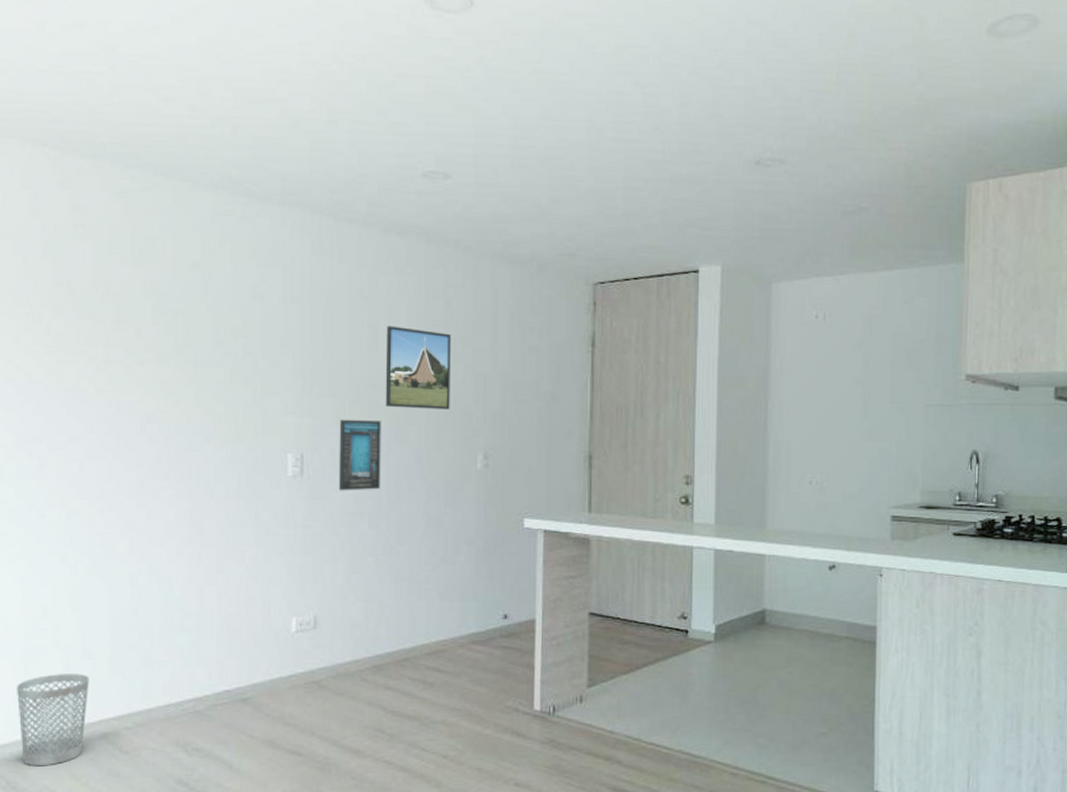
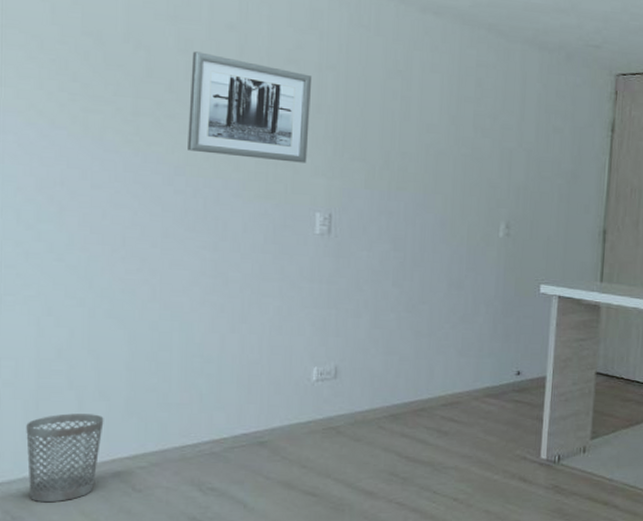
wall art: none [158,294,277,402] -> present [188,51,311,163]
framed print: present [338,419,381,491] -> none [364,183,410,252]
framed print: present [385,325,452,410] -> none [414,98,481,181]

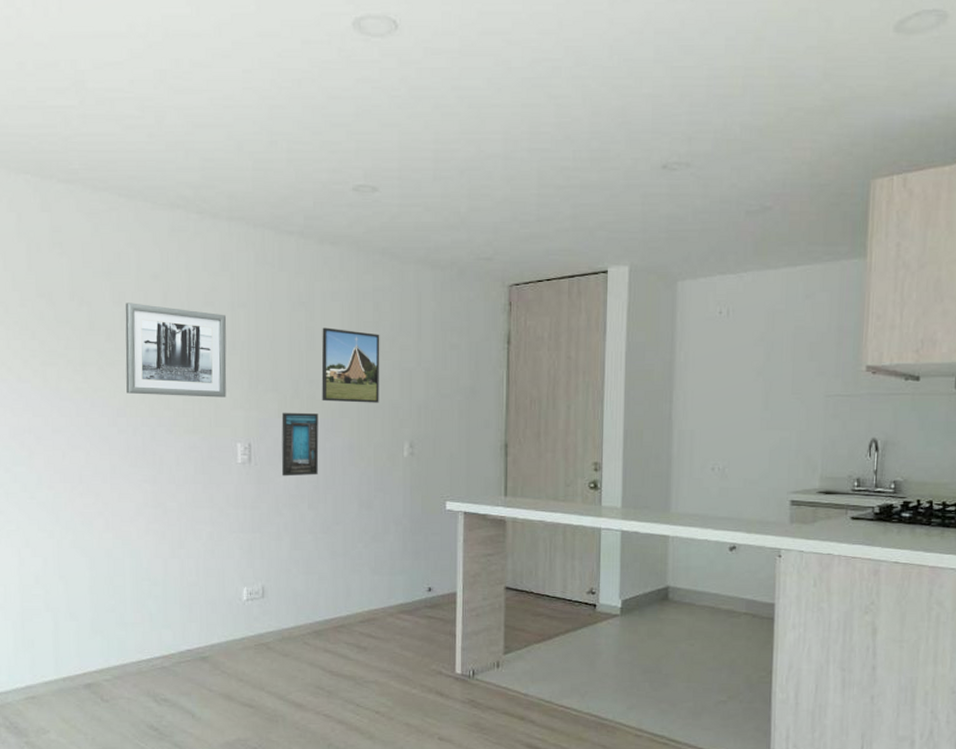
wastebasket: present [26,413,104,503] -> none [16,632,75,711]
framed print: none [364,183,410,252] -> present [281,412,319,477]
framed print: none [414,98,481,181] -> present [321,327,380,403]

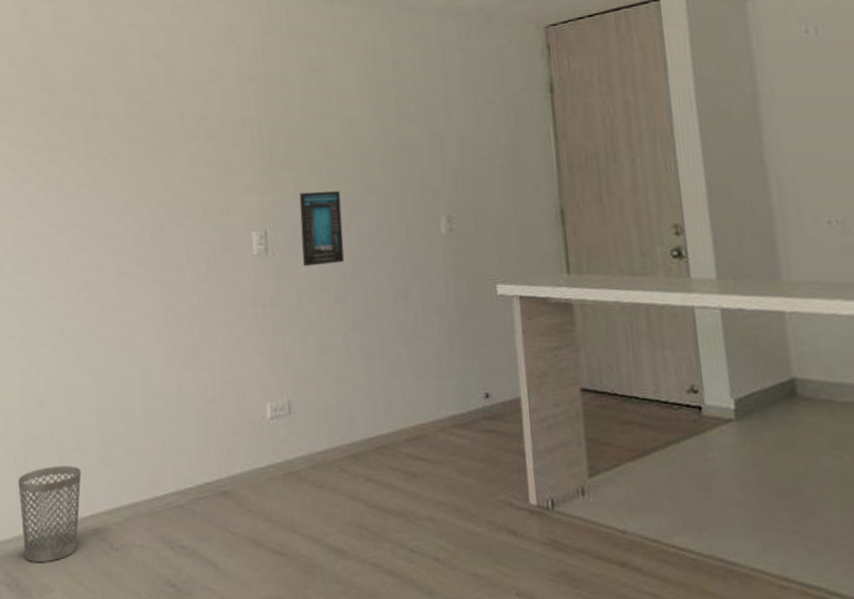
wastebasket: none [16,632,75,711] -> present [18,466,82,563]
wall art: present [125,303,227,398] -> none [129,87,238,185]
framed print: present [321,327,380,403] -> none [338,93,408,177]

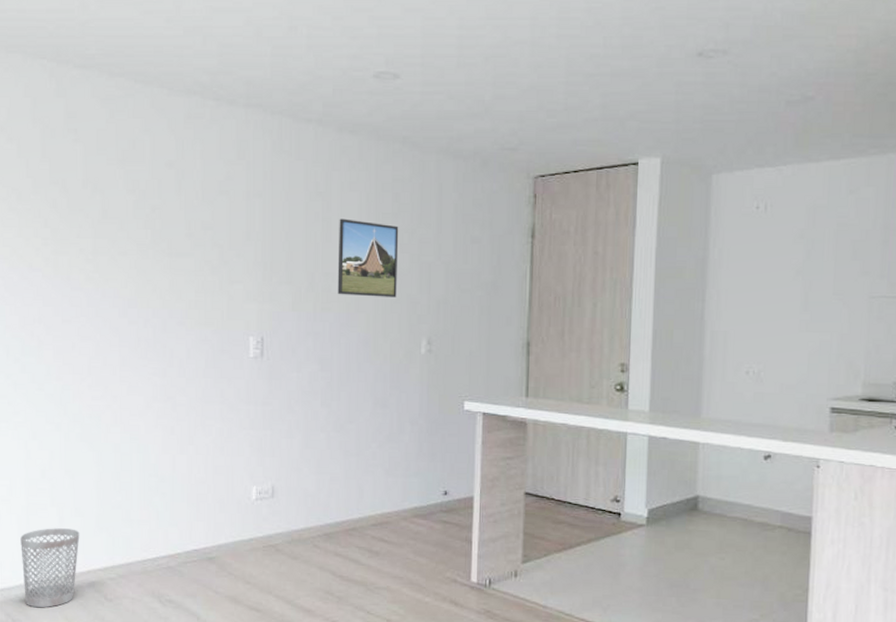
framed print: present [299,191,344,267] -> none [294,306,333,372]
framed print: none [338,93,408,177] -> present [337,218,399,297]

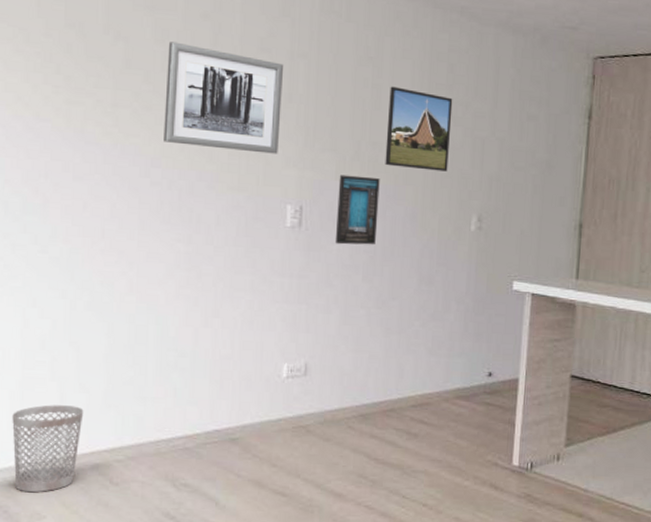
wall art: none [138,191,241,290] -> present [164,41,283,154]
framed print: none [294,306,333,372] -> present [335,174,380,245]

